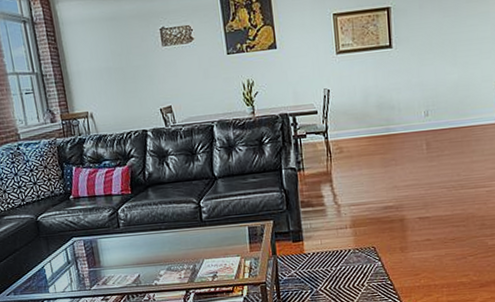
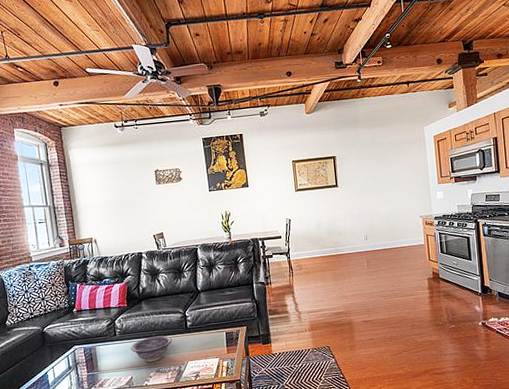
decorative bowl: none [137,228,186,259] -> present [131,335,173,362]

